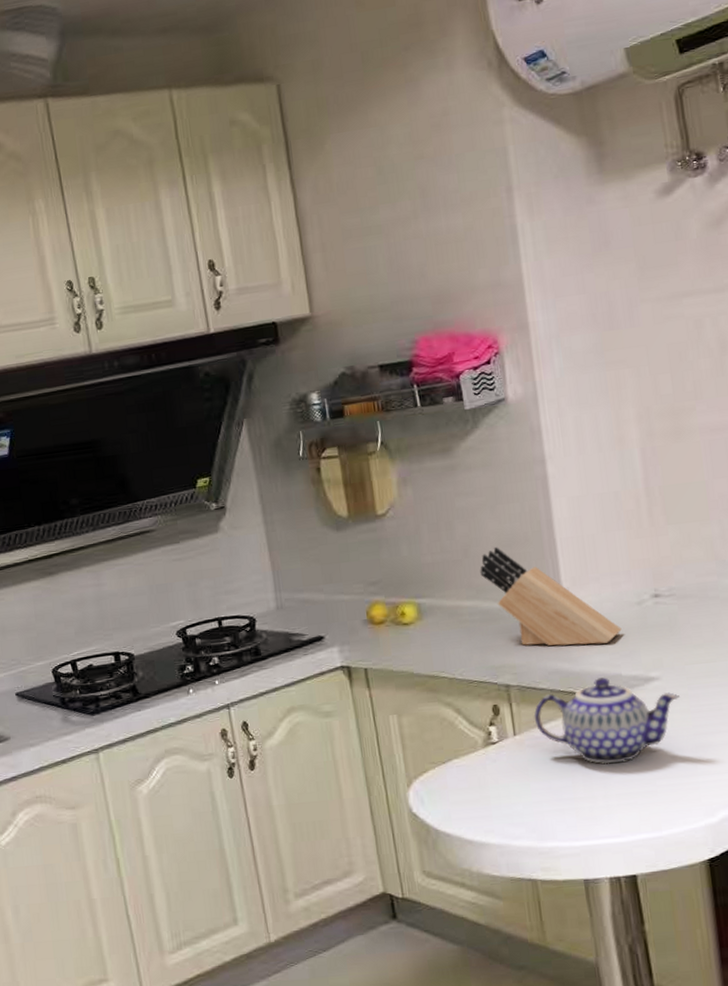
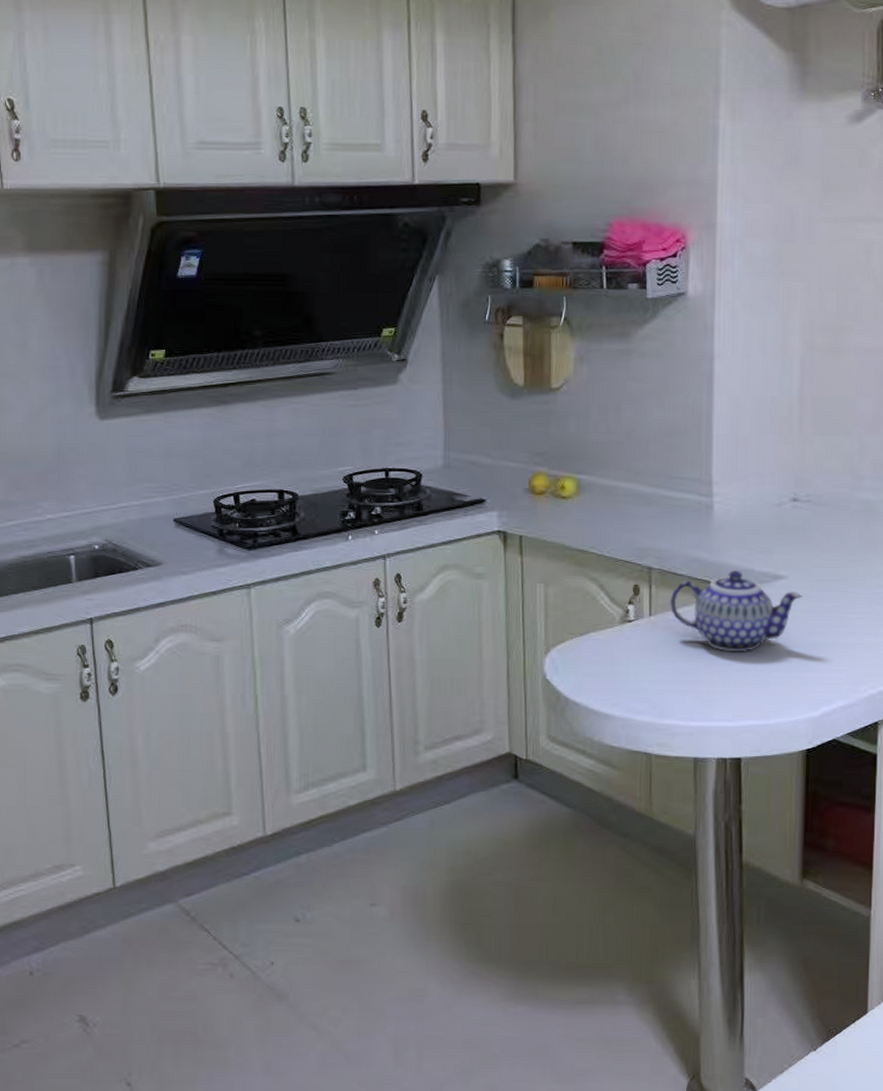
knife block: present [480,546,622,646] -> none [640,434,760,539]

